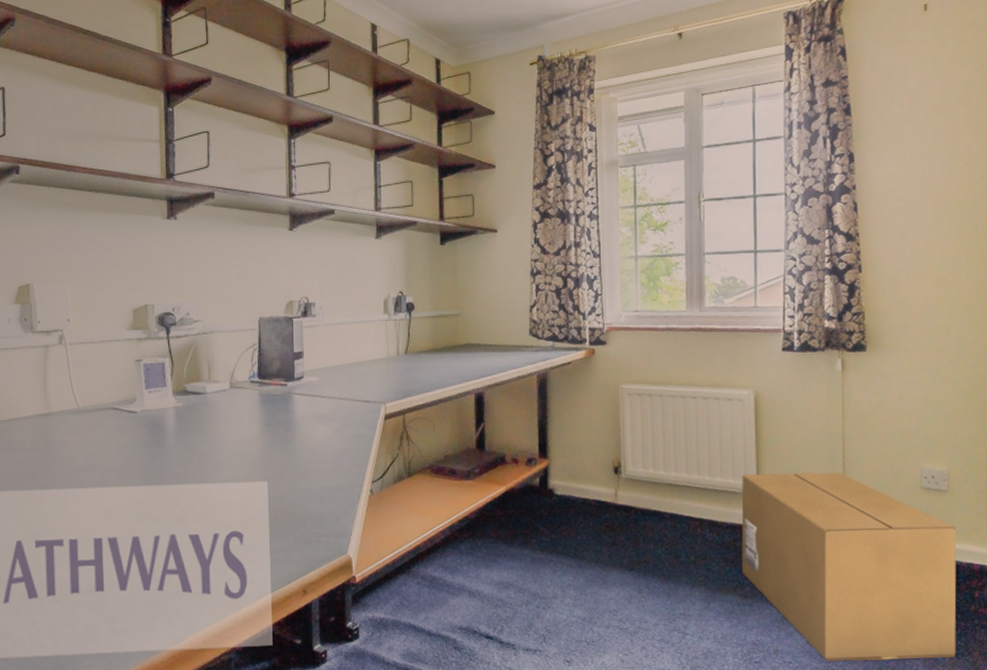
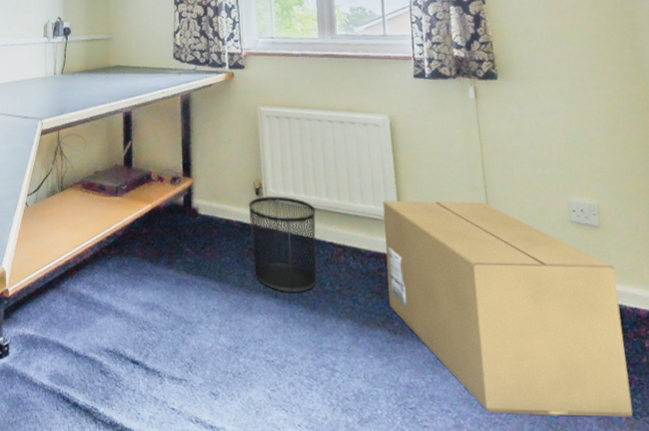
waste bin: none [606,473,674,566] -> present [248,196,317,293]

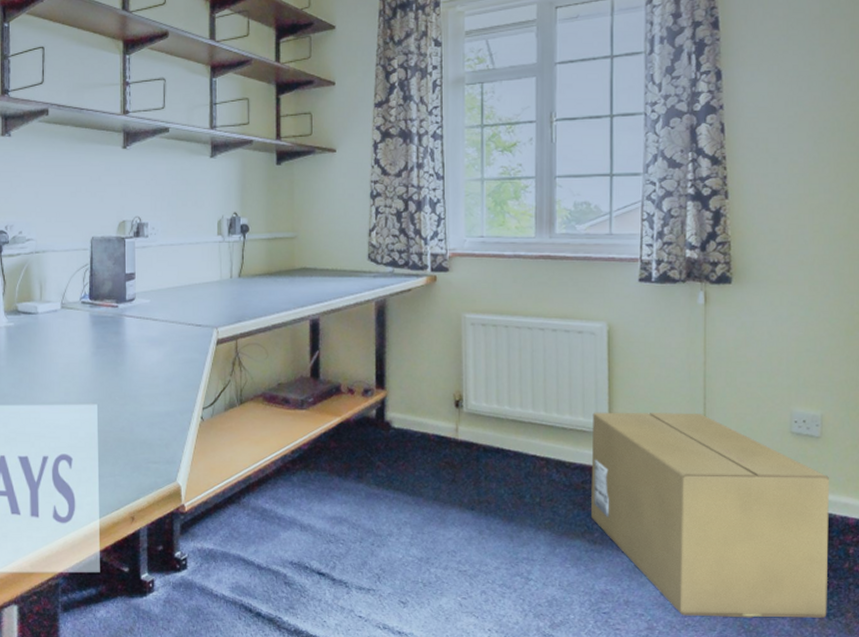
waste bin: present [248,196,317,293] -> none [446,408,519,506]

